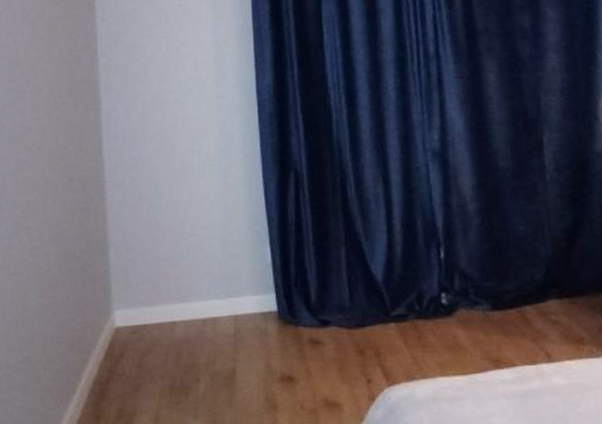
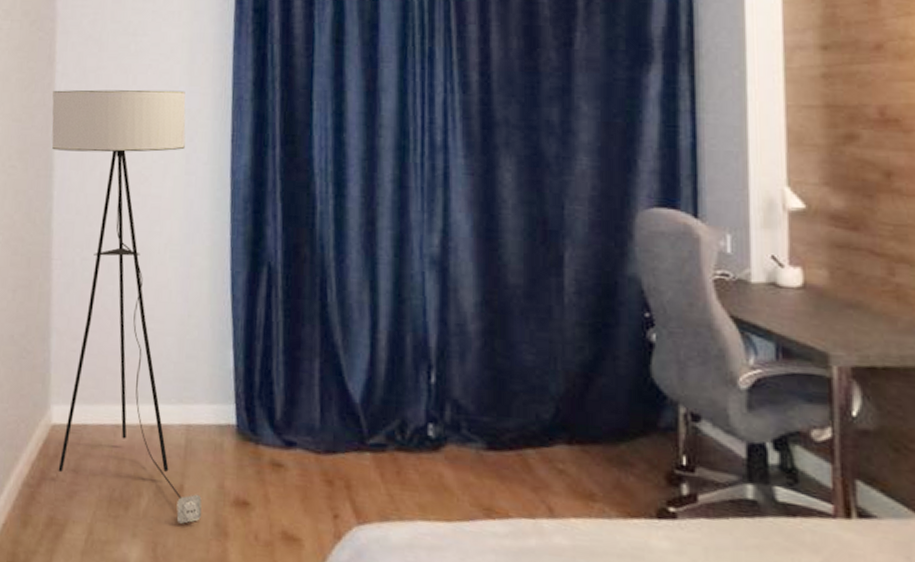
floor lamp: none [95,25,253,402] -> present [51,89,202,524]

